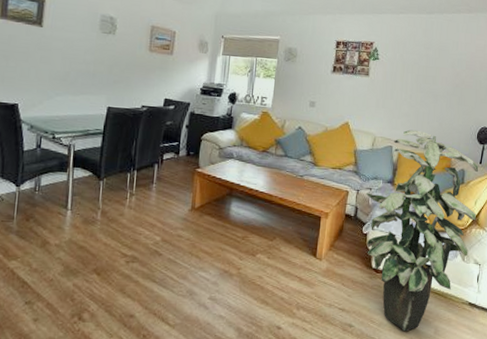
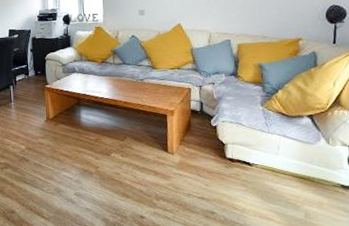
indoor plant: present [365,129,478,332] -> none [208,20,337,216]

